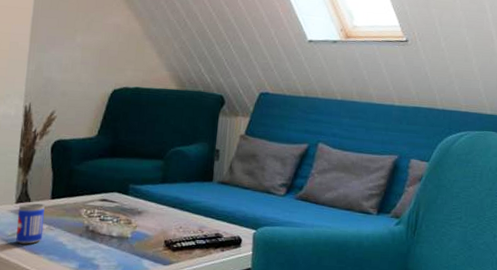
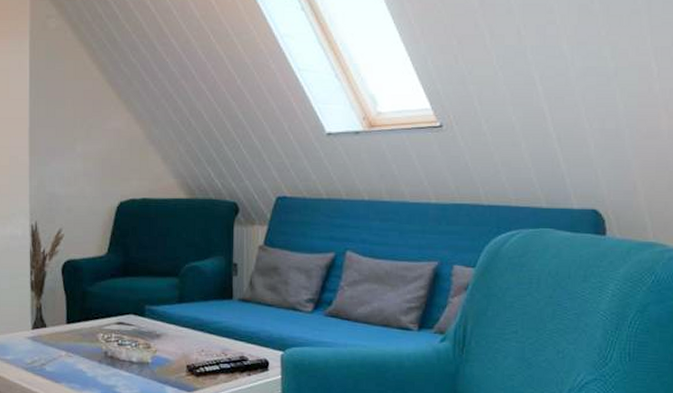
beer can: present [16,203,45,244] -> none [35,329,62,372]

